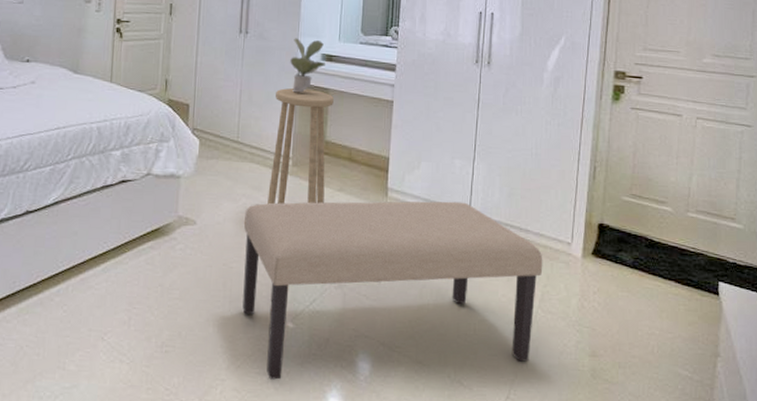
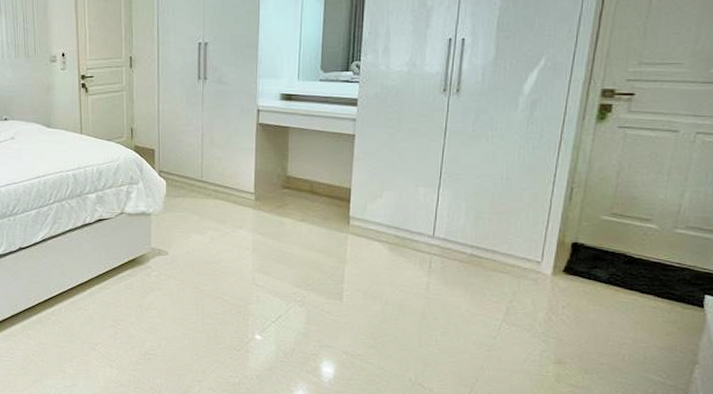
bench: present [242,201,543,380] -> none [212,226,510,382]
stool: present [267,88,334,205] -> none [233,129,294,236]
potted plant: present [290,38,325,93] -> none [249,80,285,133]

